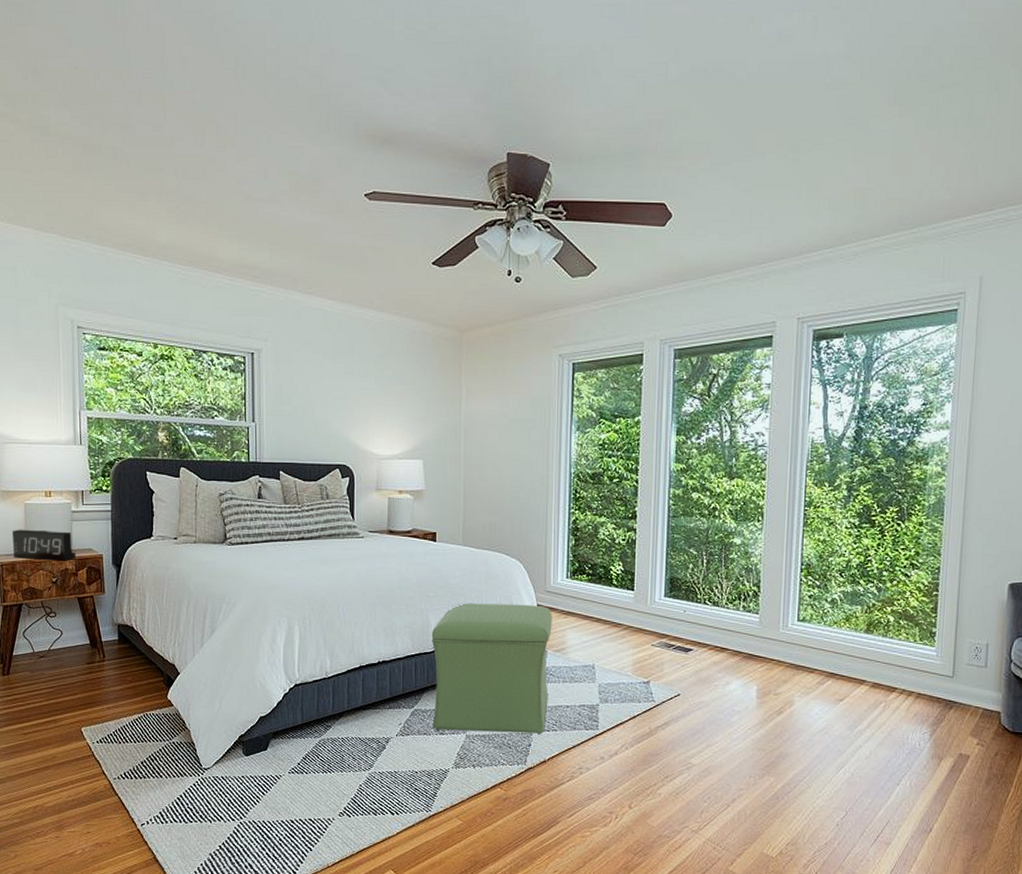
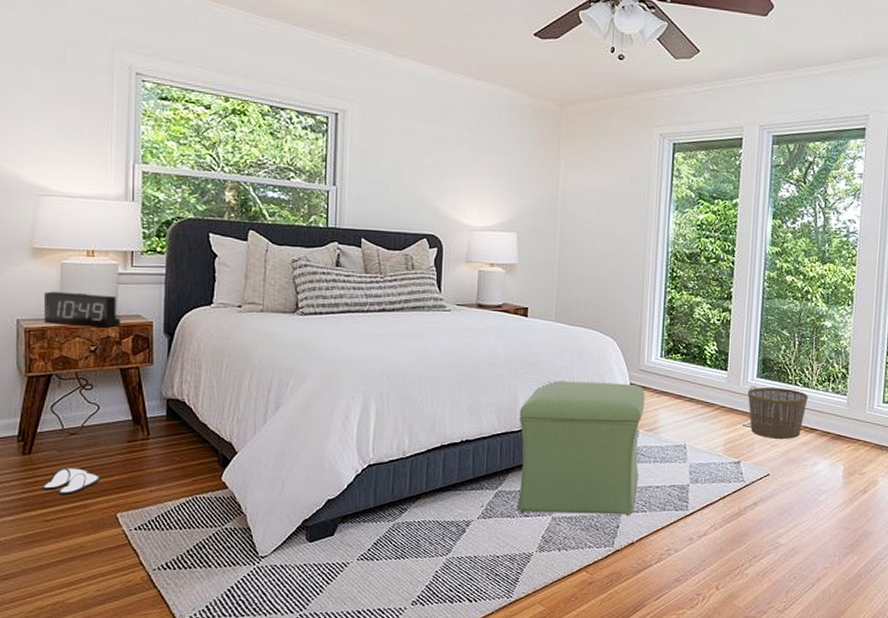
slippers: none [19,687,66,711] -> present [41,468,100,495]
basket: none [655,605,719,659] -> present [747,386,809,439]

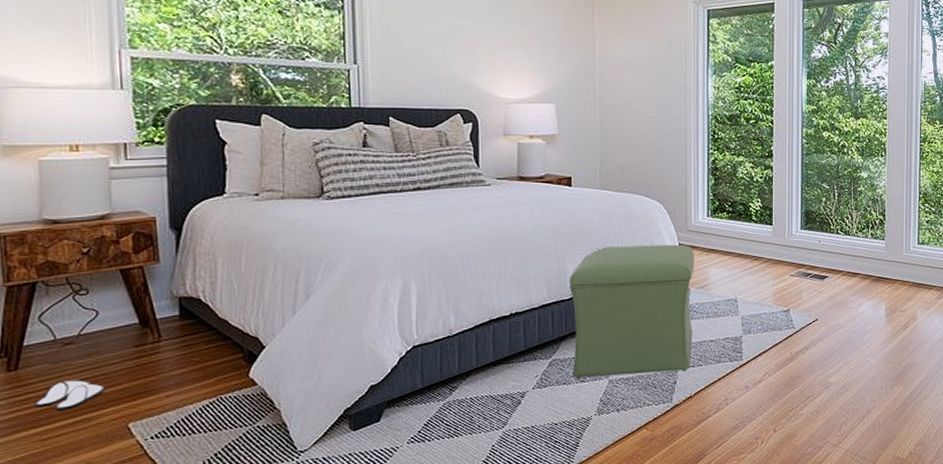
alarm clock: present [43,291,121,328] -> none [19,191,118,228]
basket: present [747,386,809,439] -> none [792,237,850,286]

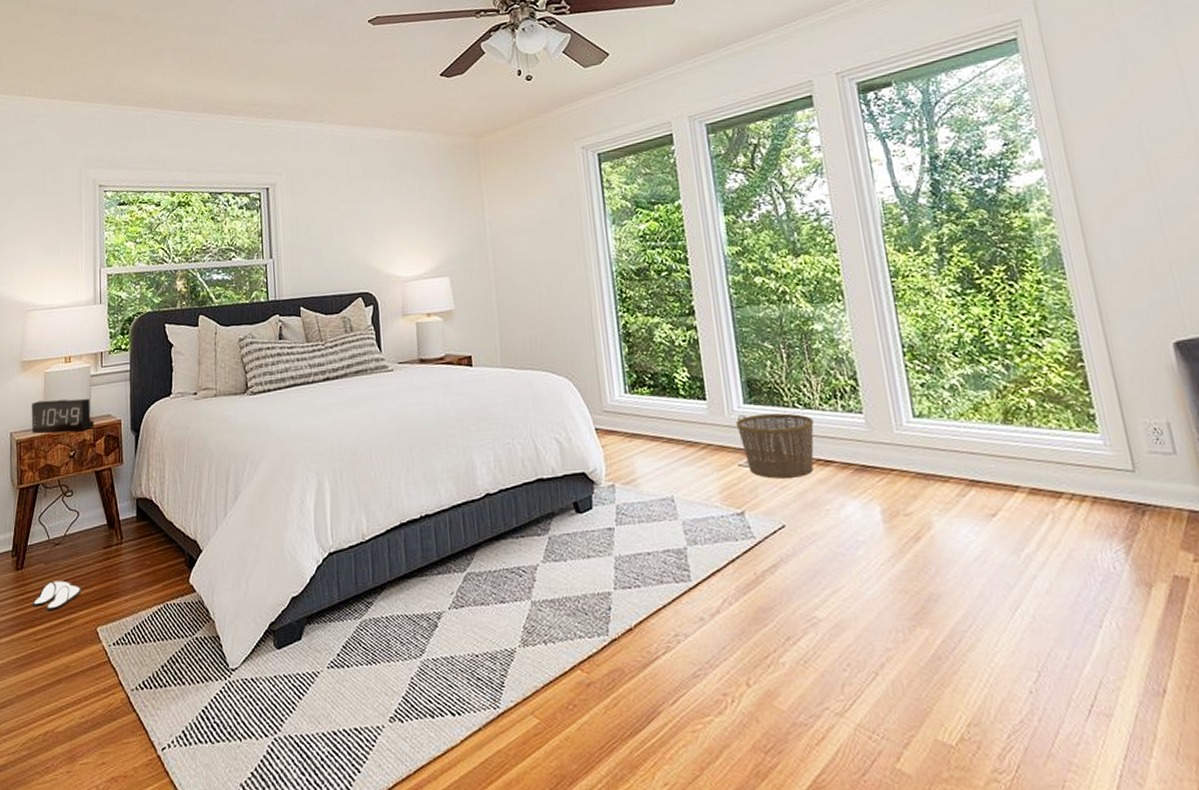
alarm clock: none [19,191,118,228] -> present [31,398,95,434]
ottoman: present [569,244,694,378] -> none [478,429,626,598]
basket: none [792,237,850,286] -> present [735,413,815,479]

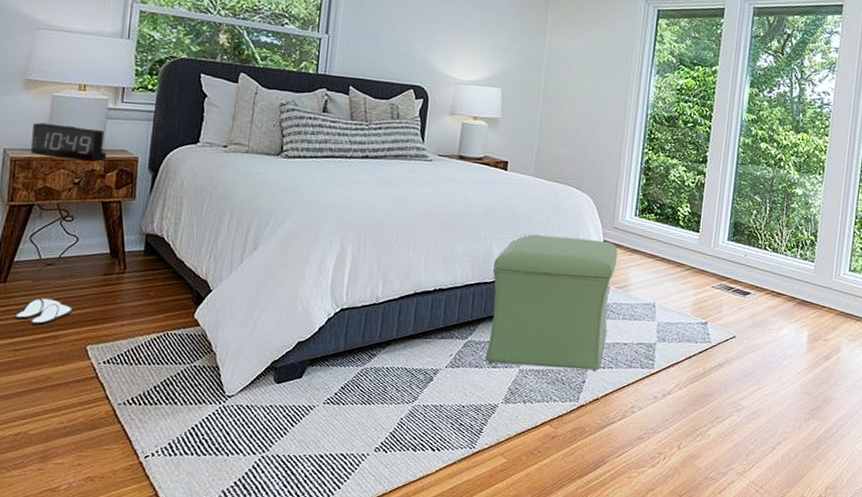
ottoman: none [478,429,626,598] -> present [485,234,618,371]
basket: present [735,413,815,479] -> none [717,248,778,303]

